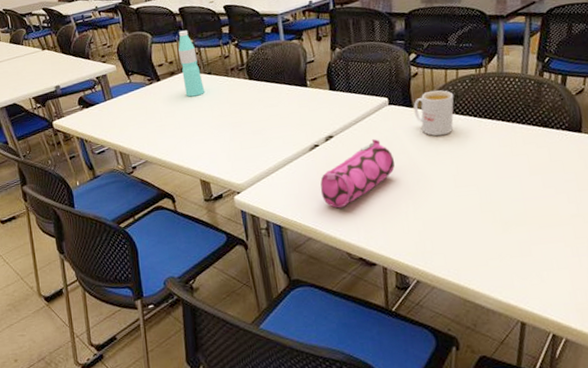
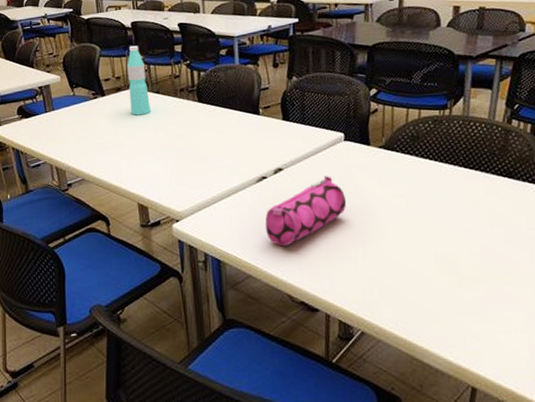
mug: present [413,90,454,136] -> none [370,129,415,178]

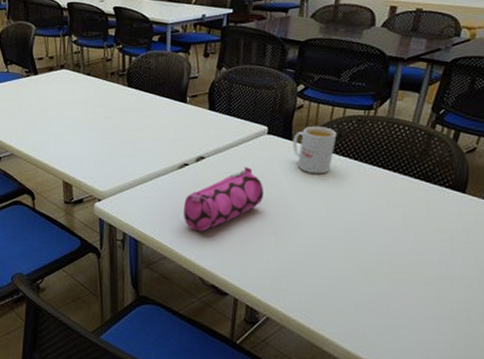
water bottle: present [127,45,151,116] -> none [60,26,82,96]
mug: none [370,129,415,178] -> present [293,126,337,174]

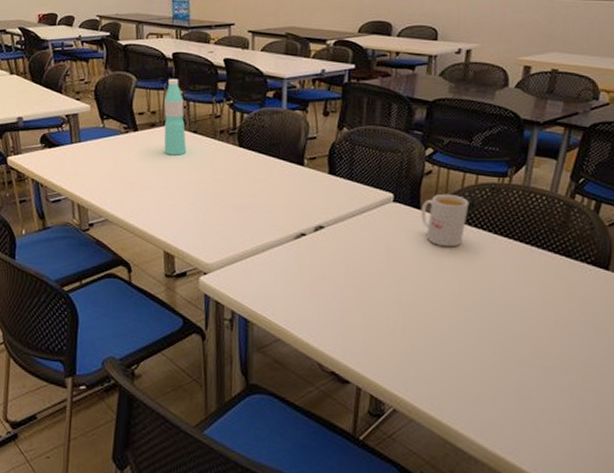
water bottle: none [60,26,82,96] -> present [164,78,187,155]
pencil case: present [183,166,264,232] -> none [299,237,390,311]

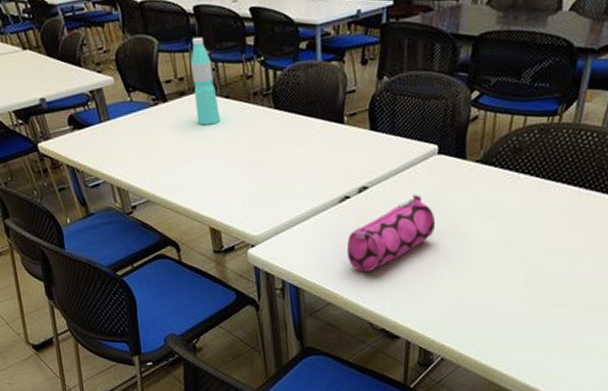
pencil case: none [299,237,390,311] -> present [346,193,436,273]
mug: present [421,193,469,247] -> none [467,140,517,197]

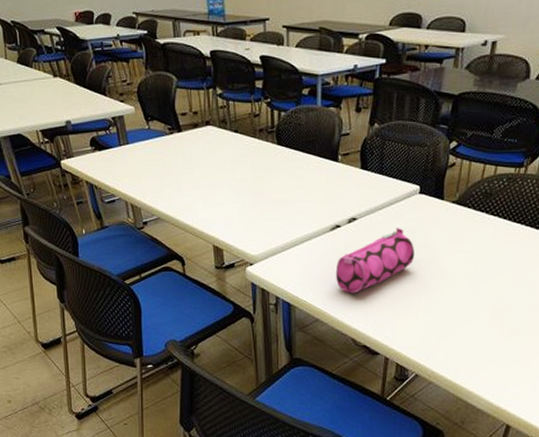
water bottle: present [191,37,221,126] -> none [205,77,229,155]

